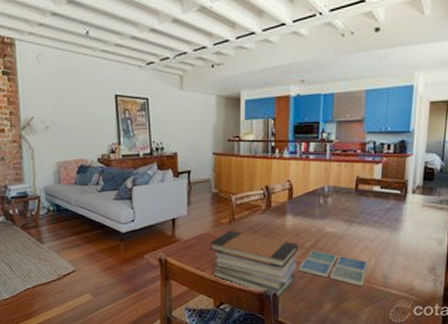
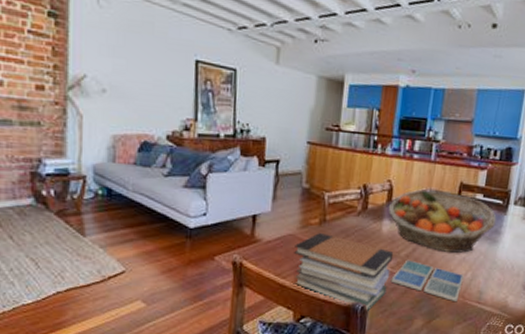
fruit basket: none [290,186,395,241] -> present [388,189,496,253]

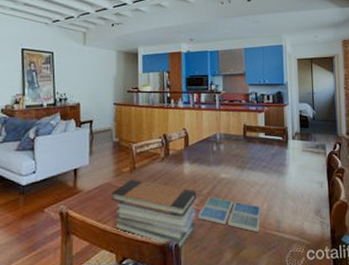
fruit basket: present [388,189,496,253] -> none [186,134,280,187]

